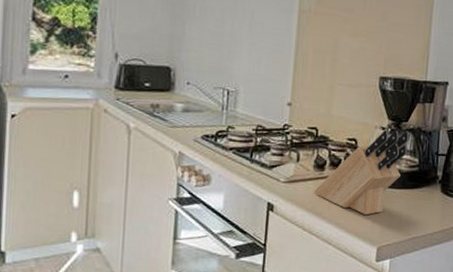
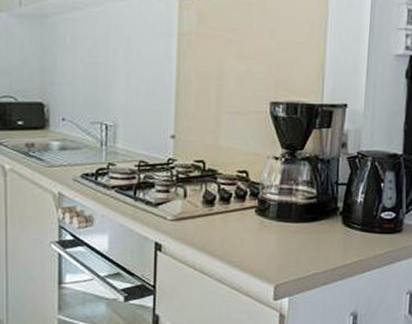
knife block: present [314,129,410,215] -> none [204,159,306,251]

